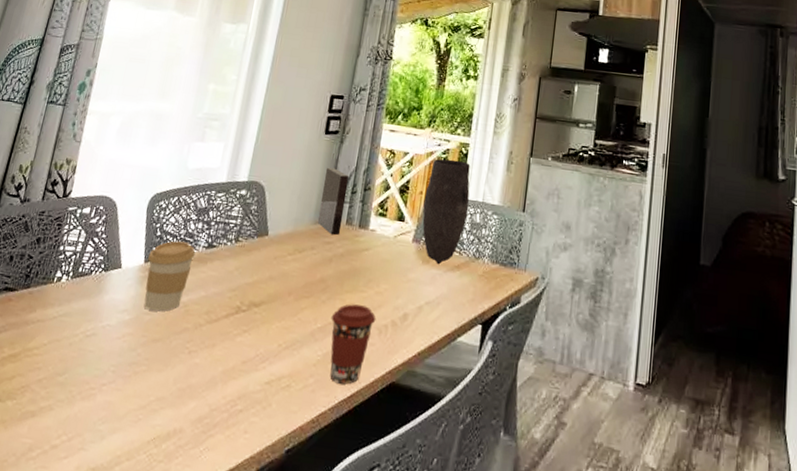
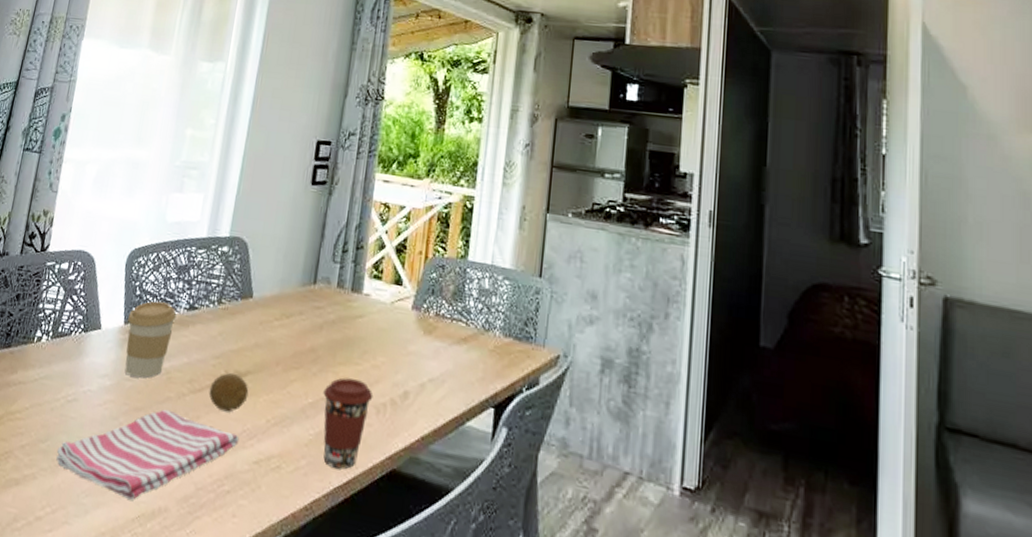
dish towel: none [73,339,252,424] -> present [56,409,239,500]
fruit: none [224,304,263,339] -> present [209,373,249,412]
vase: present [317,159,470,265] -> none [305,214,476,337]

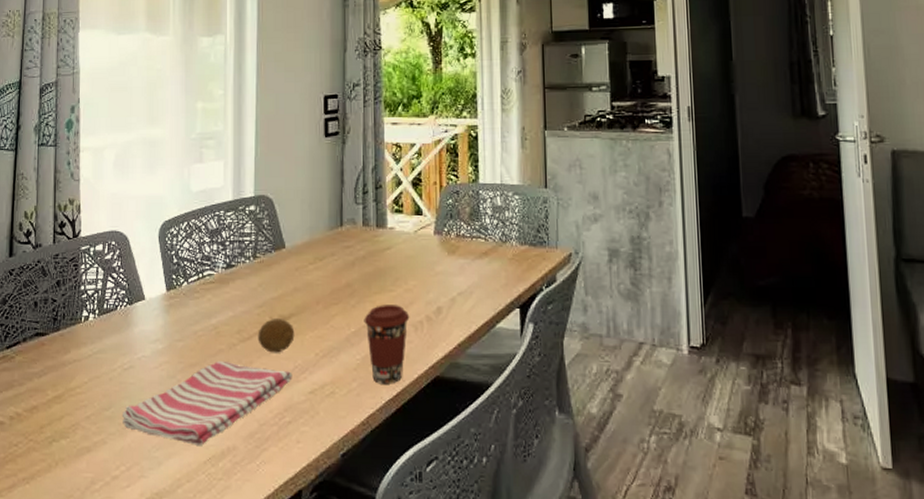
coffee cup: present [124,301,177,378] -> none [170,266,216,337]

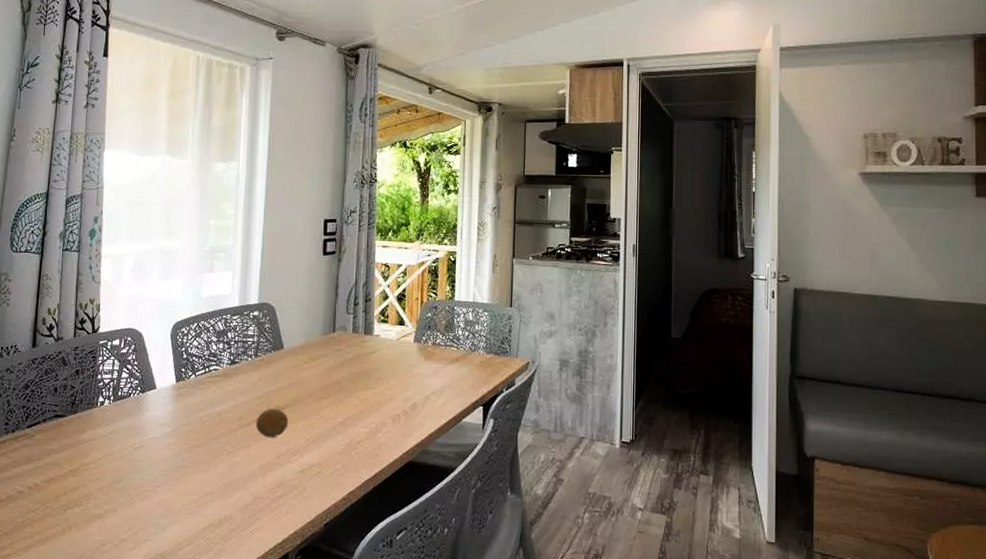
dish towel: present [121,360,292,445] -> none [131,443,285,514]
coffee cup: present [364,305,410,384] -> none [349,400,389,467]

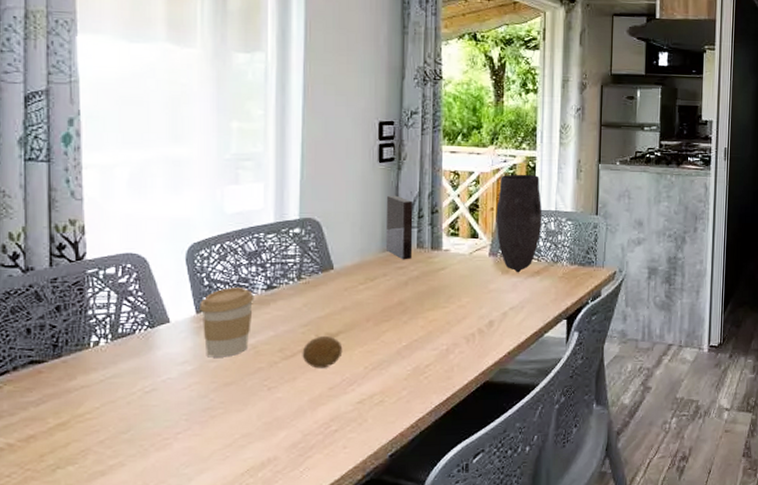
coffee cup: none [179,361,221,422] -> present [200,287,254,358]
vase: none [326,267,461,359] -> present [385,174,542,273]

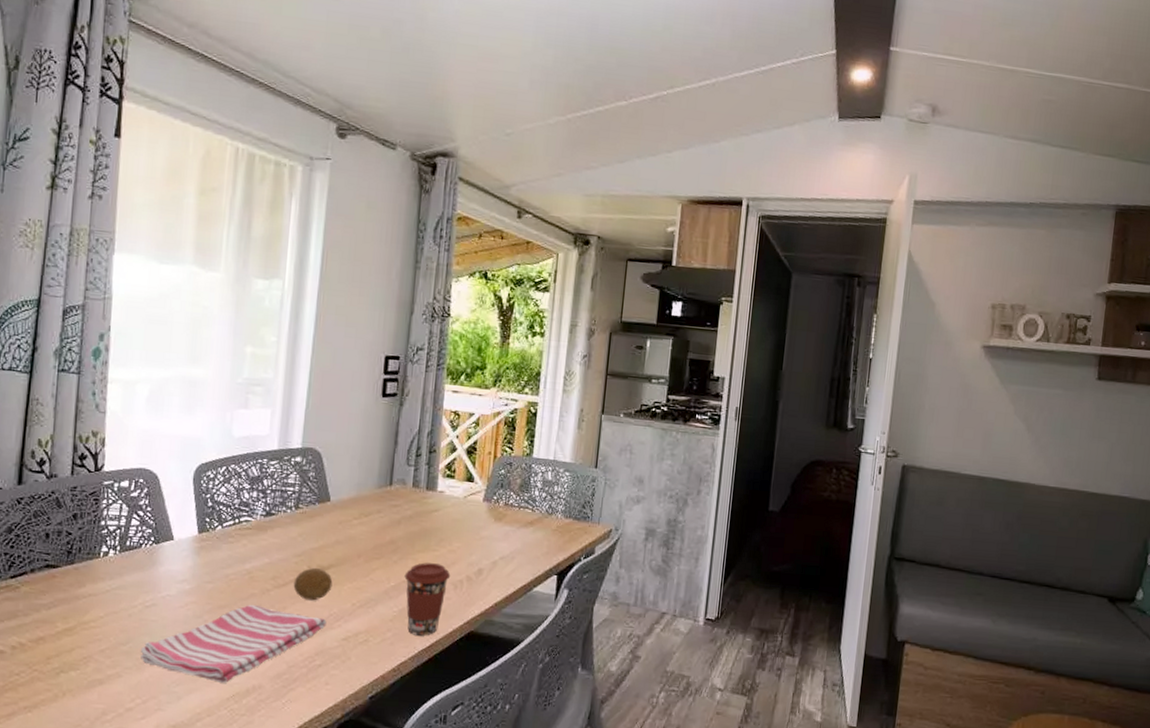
dish towel: none [143,378,340,459] -> present [140,604,327,683]
coffee cup: present [200,287,254,358] -> none [202,510,254,580]
vase: present [385,174,542,273] -> none [381,418,540,522]
coffee cup: none [416,320,462,391] -> present [404,562,451,636]

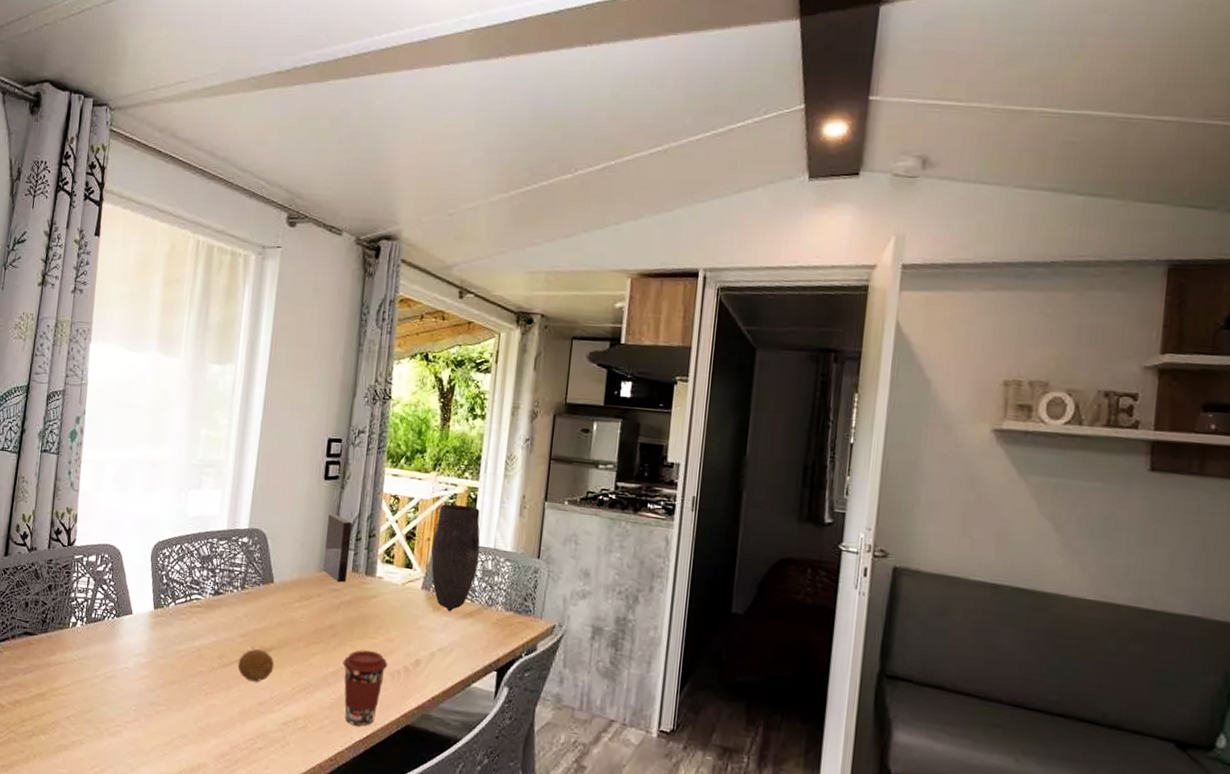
dish towel: present [140,604,327,683] -> none [100,681,268,759]
vase: none [381,418,540,522] -> present [322,504,480,612]

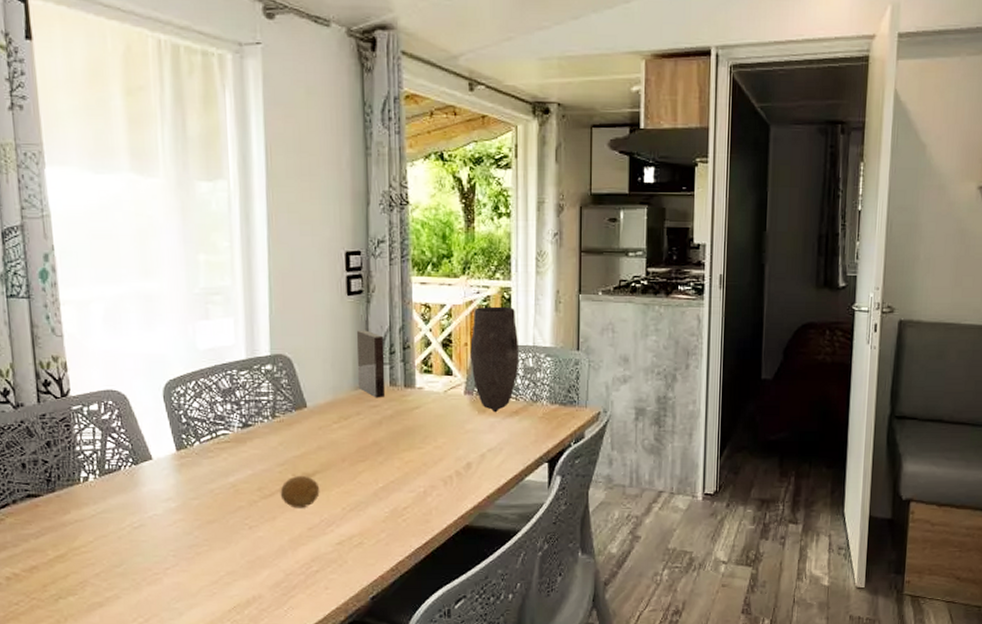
coffee cup: present [342,650,388,726] -> none [392,461,439,534]

